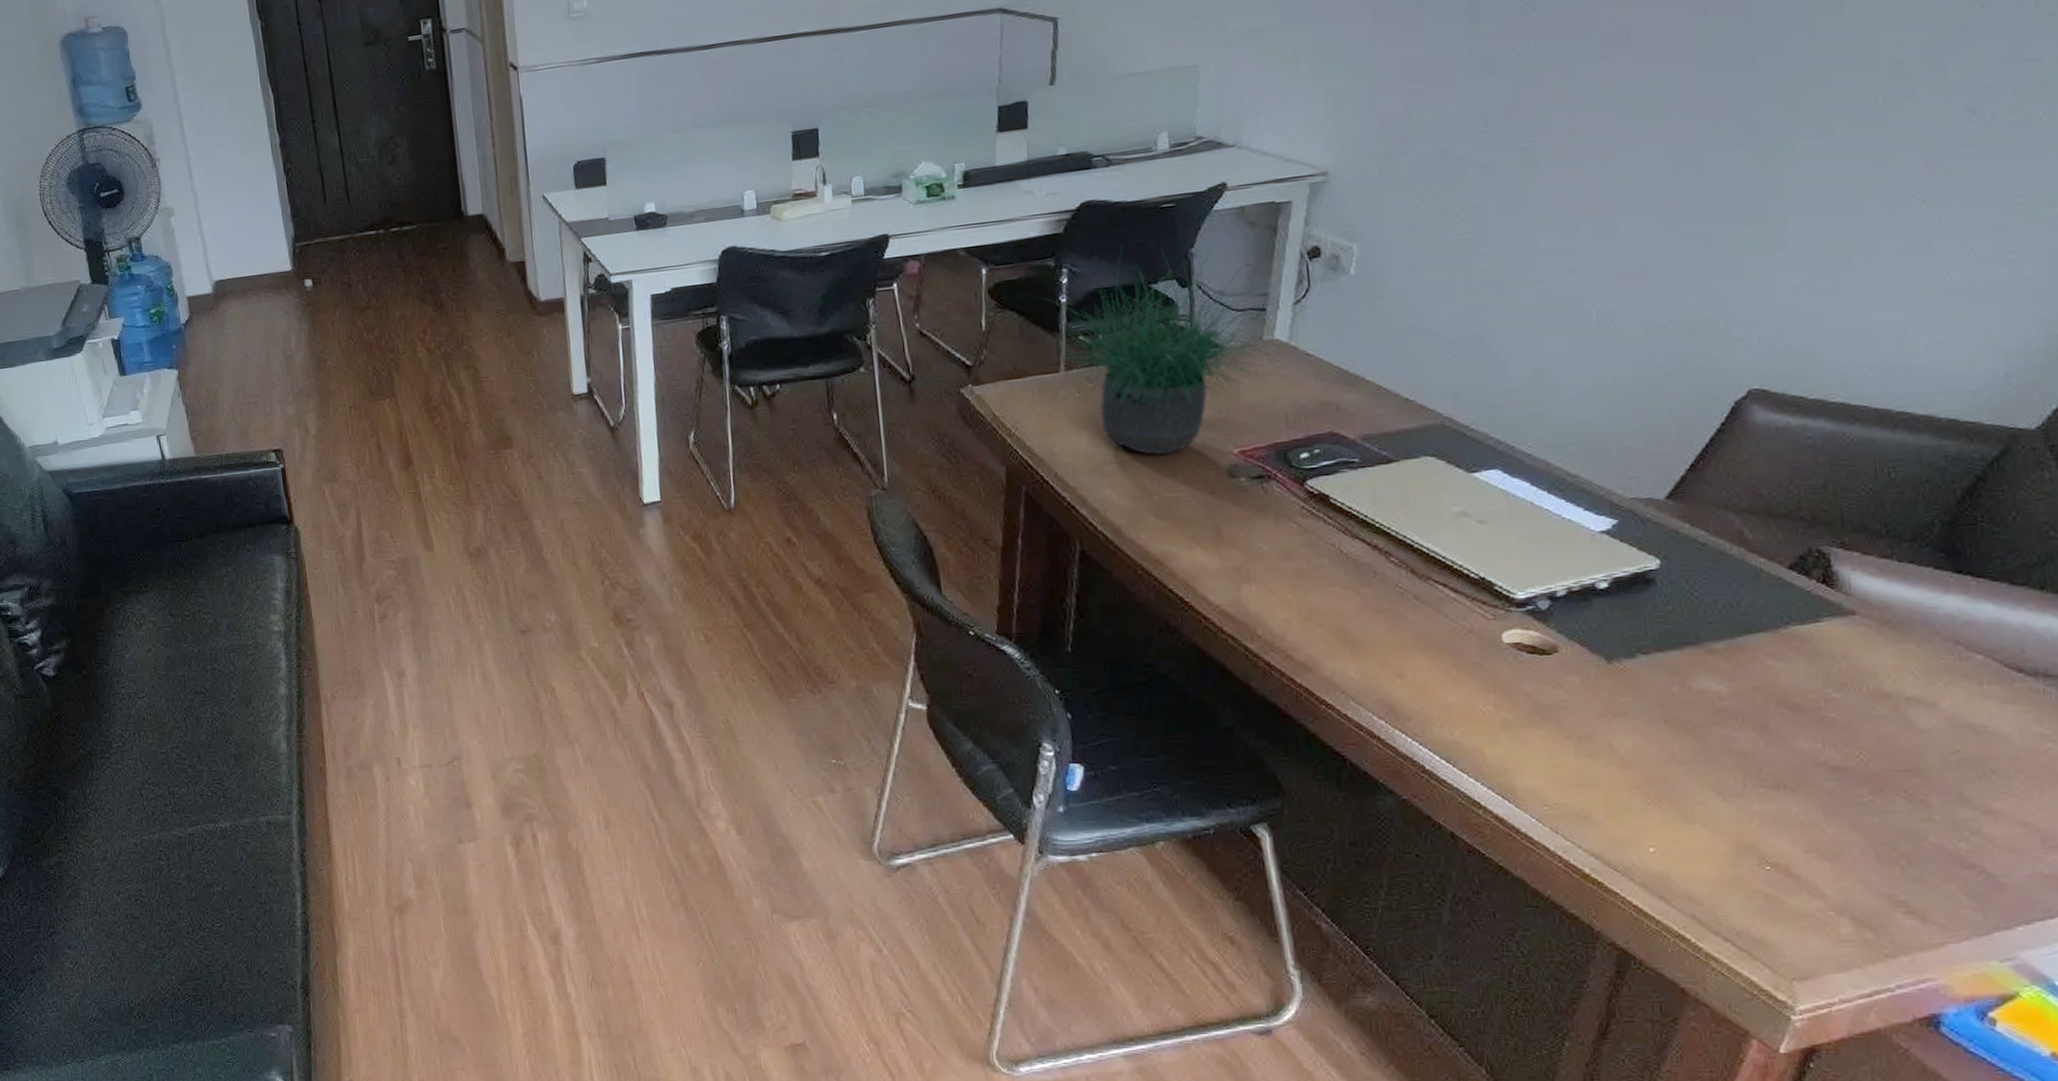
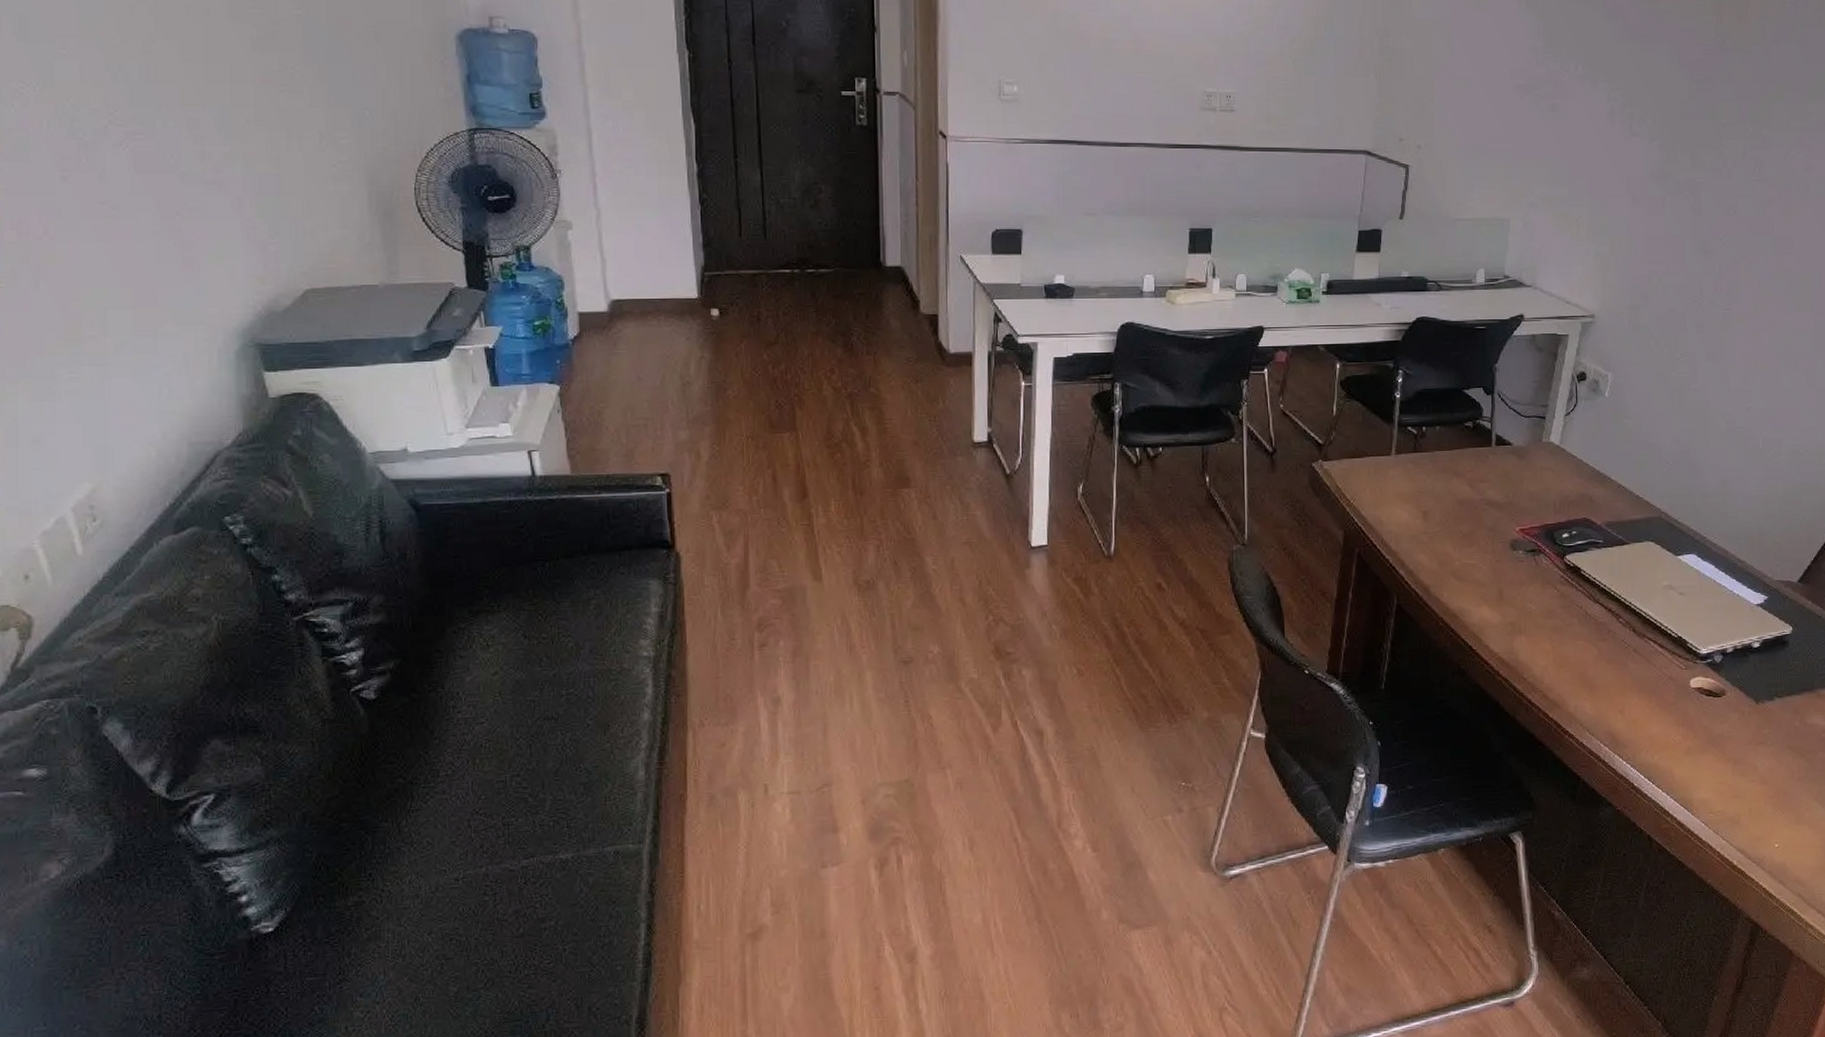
potted plant: present [1045,244,1289,455] -> none [1384,356,1559,529]

